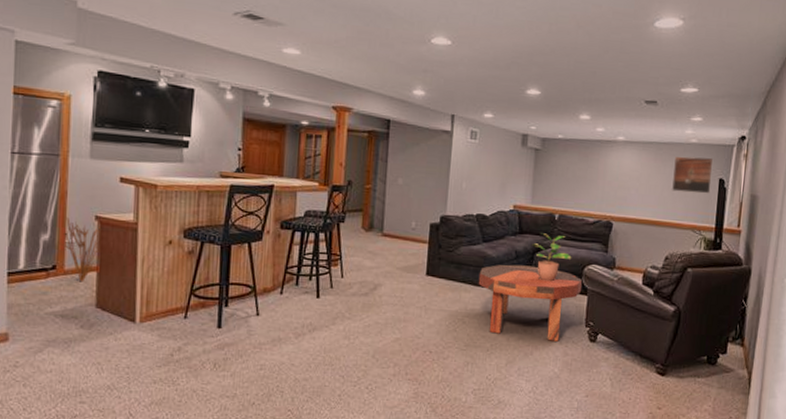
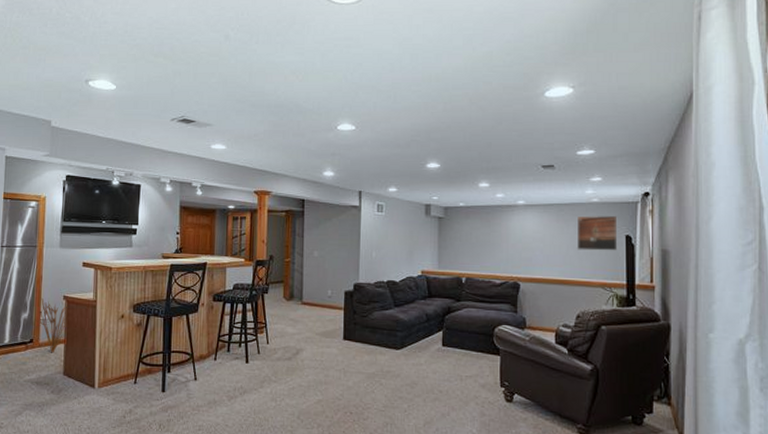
coffee table: present [478,264,583,342] -> none [392,327,494,402]
potted plant: present [531,232,572,282] -> none [440,295,482,343]

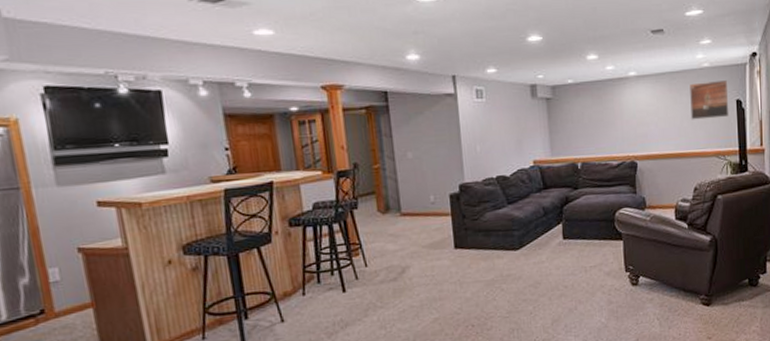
decorative plant: present [34,298,67,353] -> none [40,255,90,323]

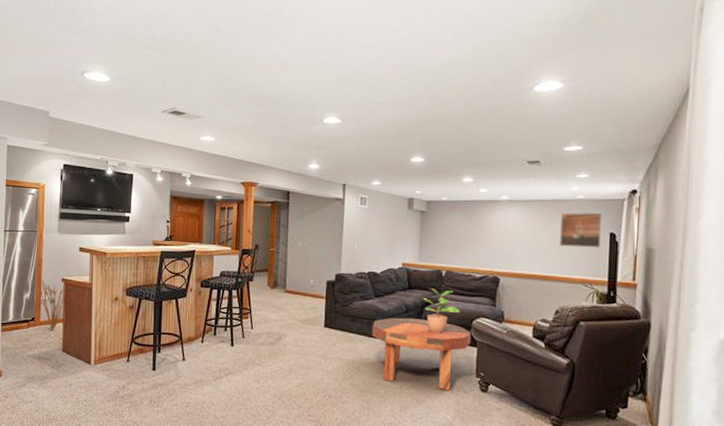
decorative plant: none [40,255,90,323] -> present [36,280,65,331]
coffee table: none [509,219,617,295] -> present [371,317,472,391]
potted plant: none [557,184,601,234] -> present [420,287,460,334]

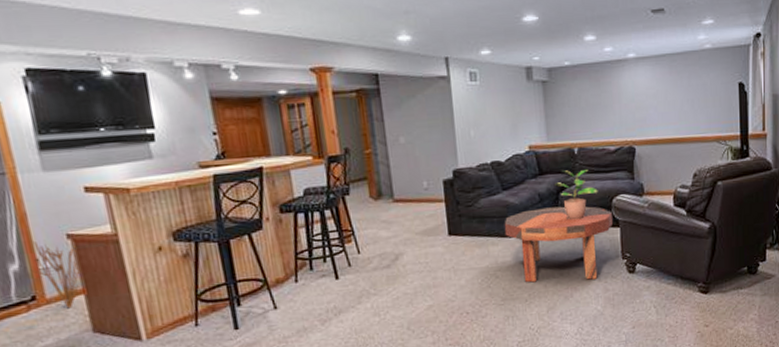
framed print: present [560,212,603,248] -> none [691,61,731,104]

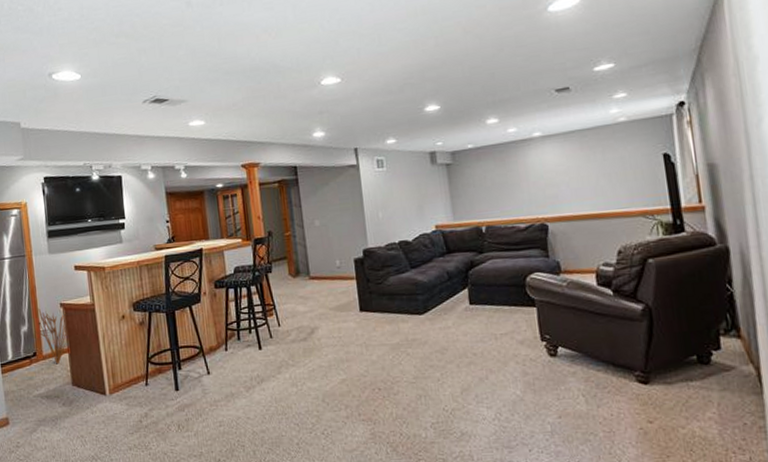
coffee table: present [504,206,614,283] -> none [413,284,529,362]
potted plant: present [553,169,598,220] -> none [462,248,510,299]

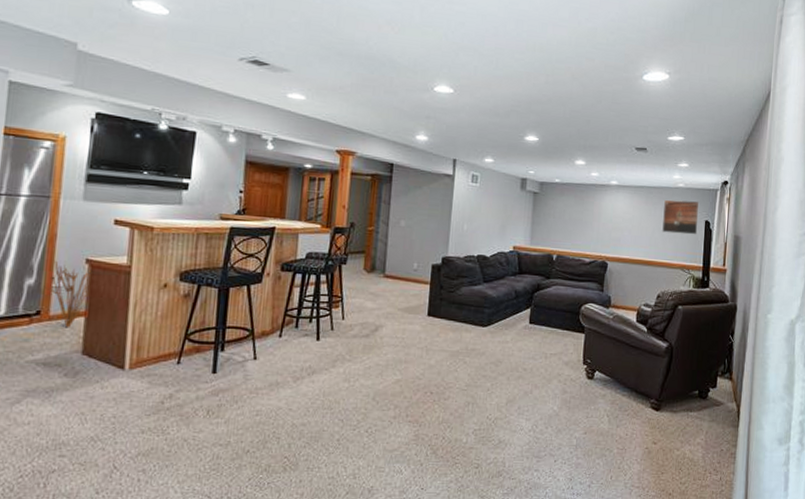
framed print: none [604,133,656,178] -> present [662,199,700,235]

